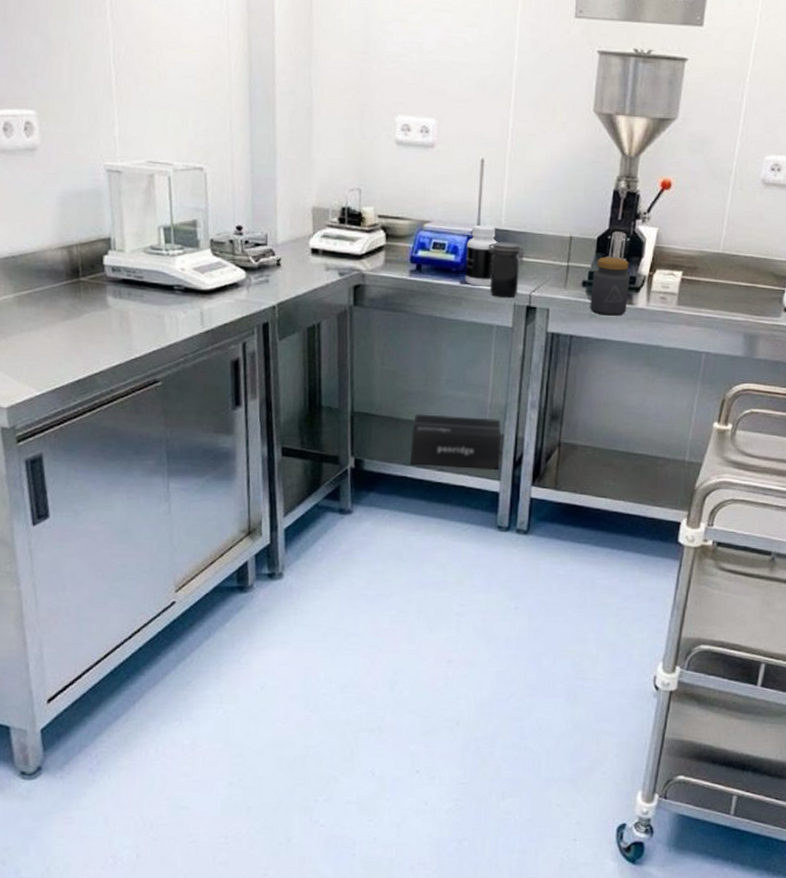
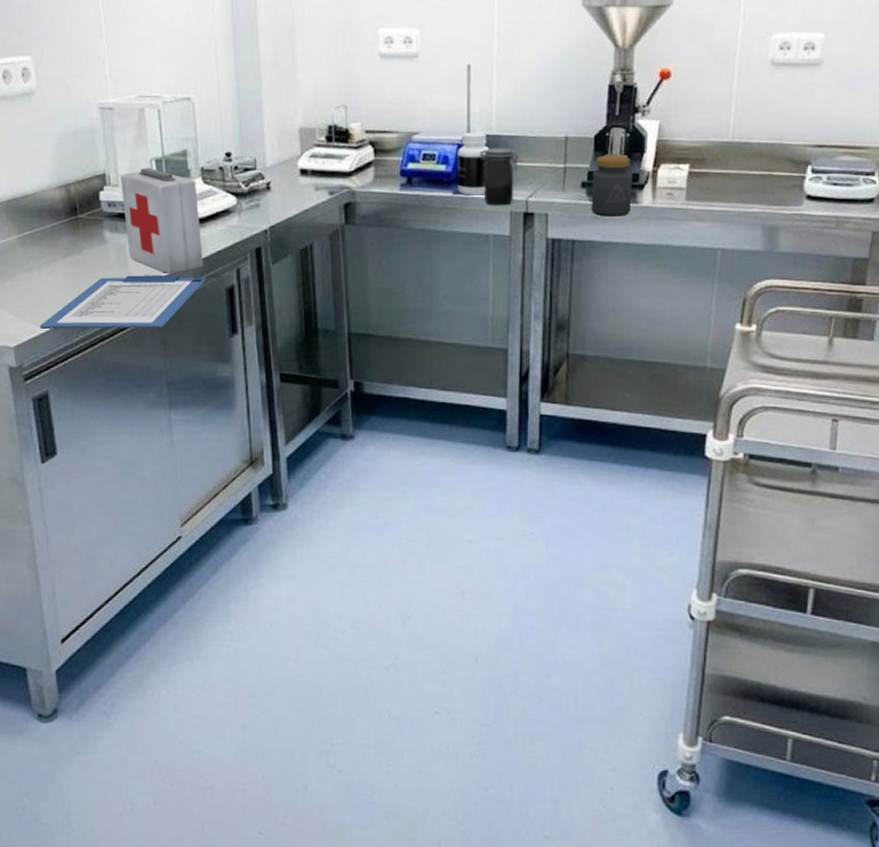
clipboard: none [36,342,211,397] -> present [40,275,206,329]
first-aid kit: none [125,234,210,344] -> present [120,167,204,275]
box: present [409,414,502,470] -> none [410,331,506,387]

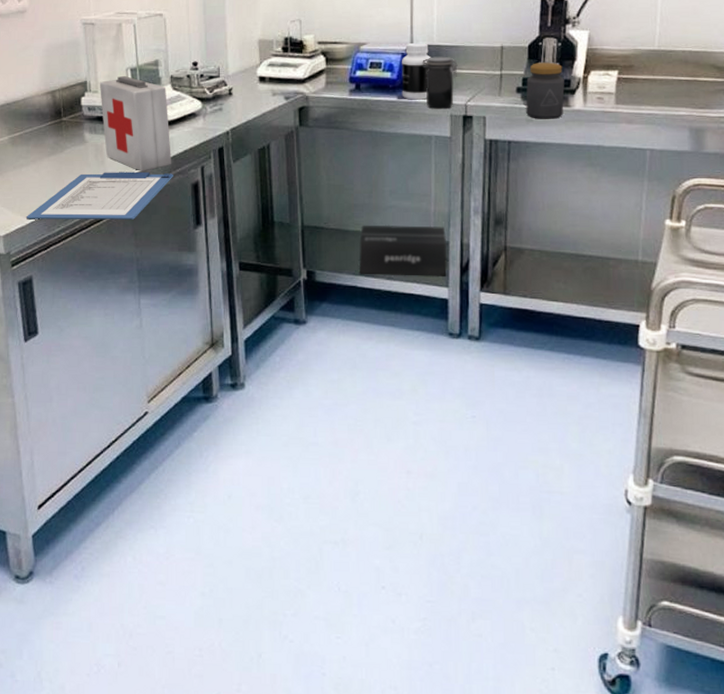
box: none [410,331,506,387] -> present [358,224,448,276]

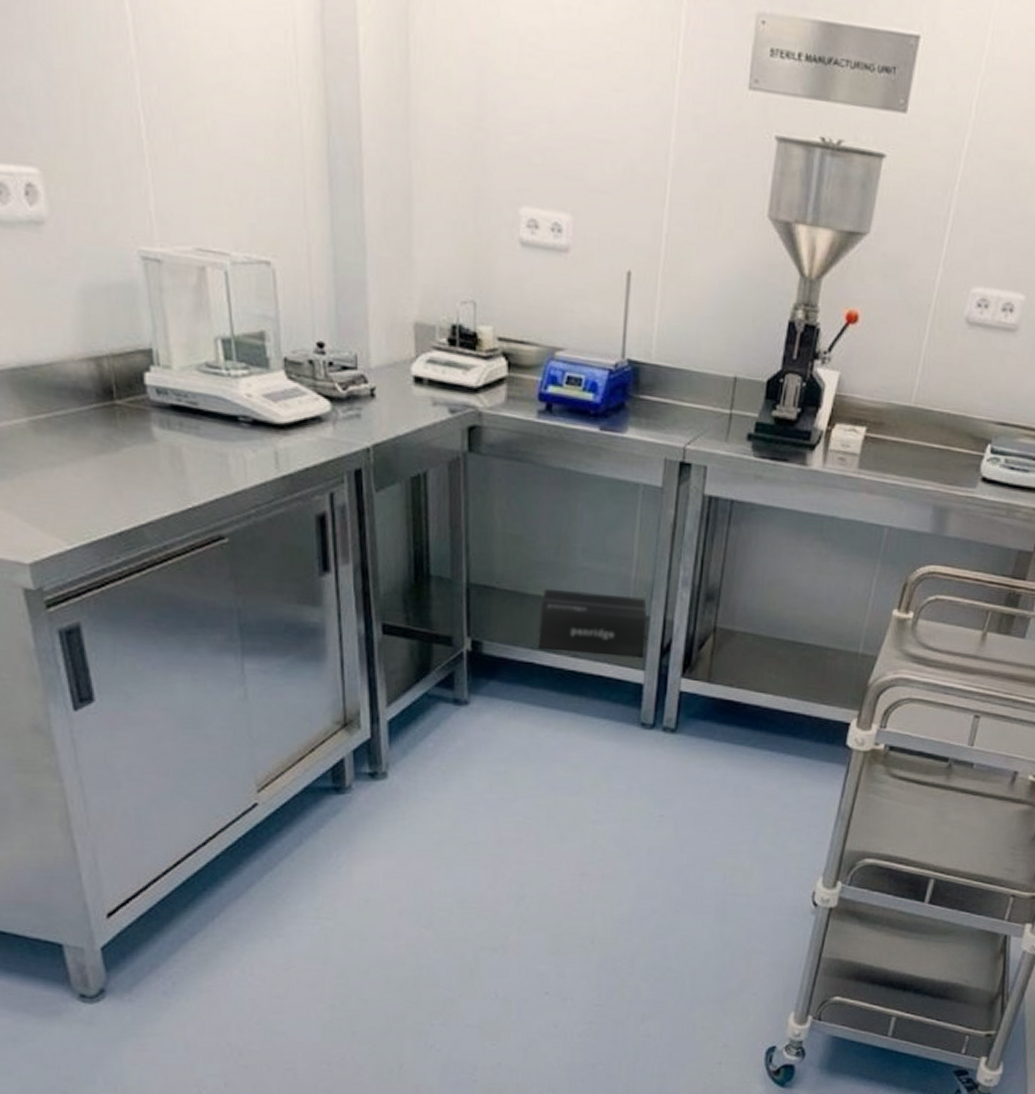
clipboard: present [27,171,173,220] -> none [66,485,289,557]
first-aid kit: present [99,75,172,171] -> none [172,347,288,492]
medicine bottle: present [401,42,431,100] -> none [605,356,647,436]
jar: present [422,56,458,109] -> none [634,379,679,450]
jar: present [526,62,565,119] -> none [755,404,804,479]

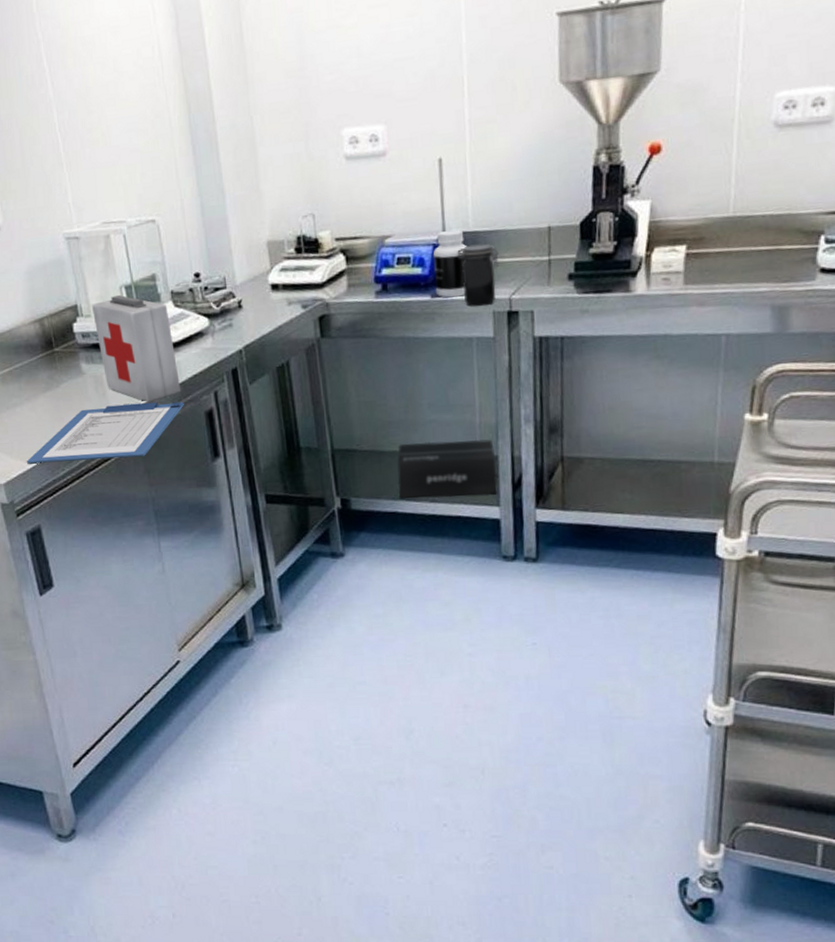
clipboard: none [66,485,289,557] -> present [27,401,184,464]
first-aid kit: none [172,347,288,492] -> present [91,294,182,402]
medicine bottle: none [605,356,647,436] -> present [433,230,468,298]
jar: none [634,379,679,450] -> present [457,244,499,306]

